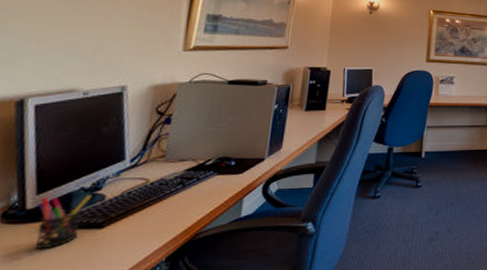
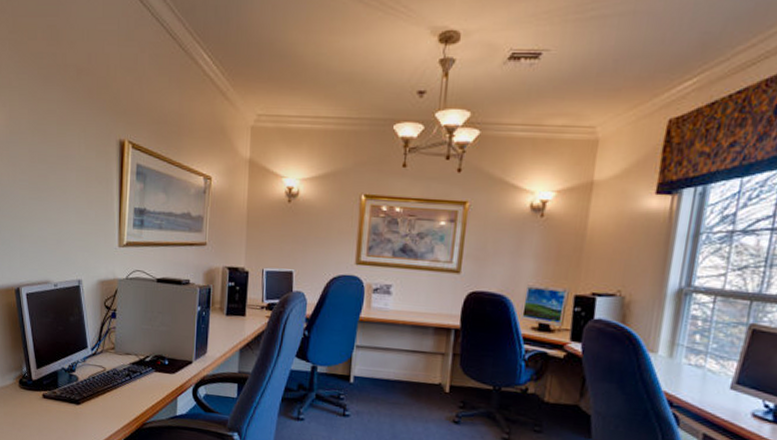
pen holder: present [34,195,92,249] -> none [38,371,70,414]

